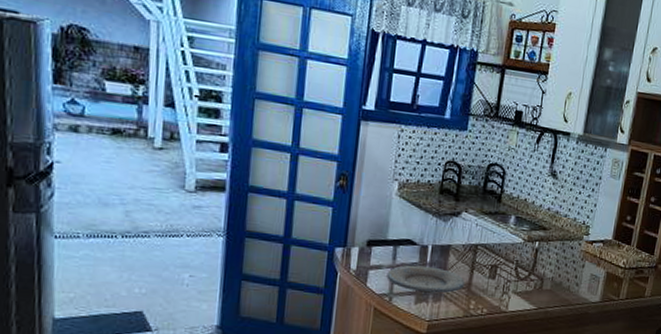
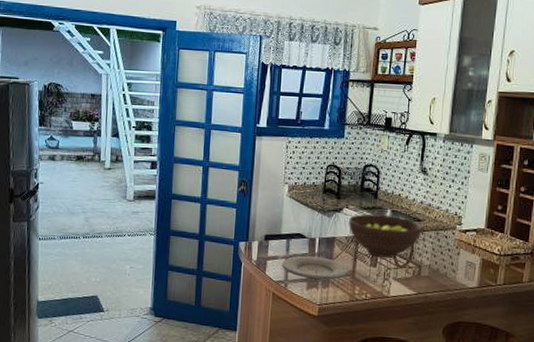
fruit bowl: none [466,219,548,270] -> present [348,214,422,259]

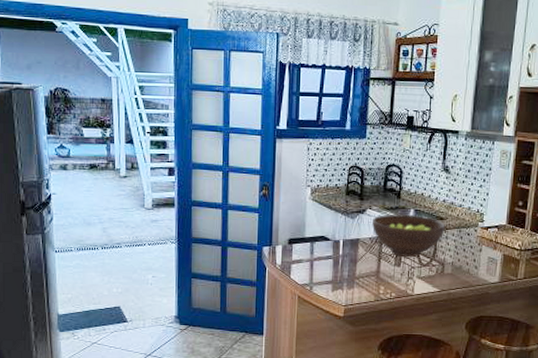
plate: present [282,255,350,280] -> none [307,258,374,281]

